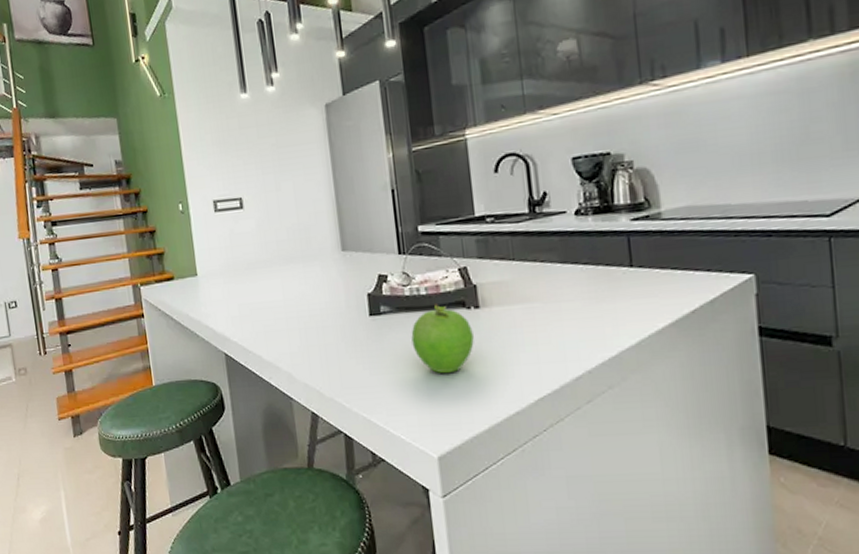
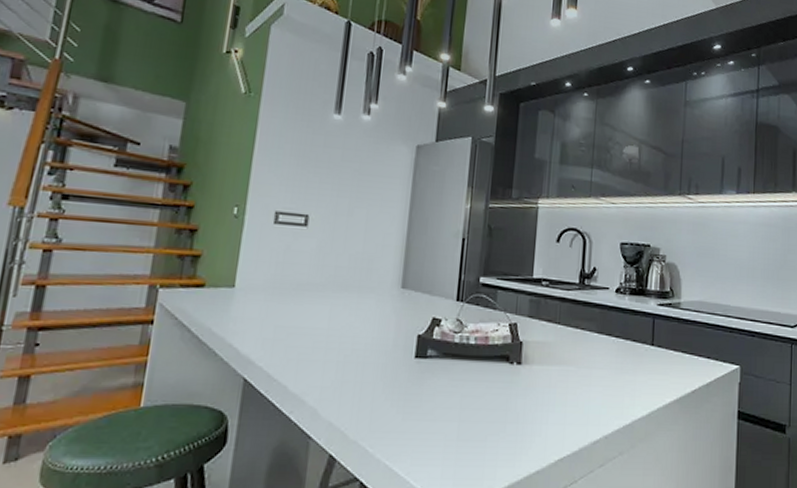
fruit: present [411,302,474,373] -> none [451,353,511,425]

